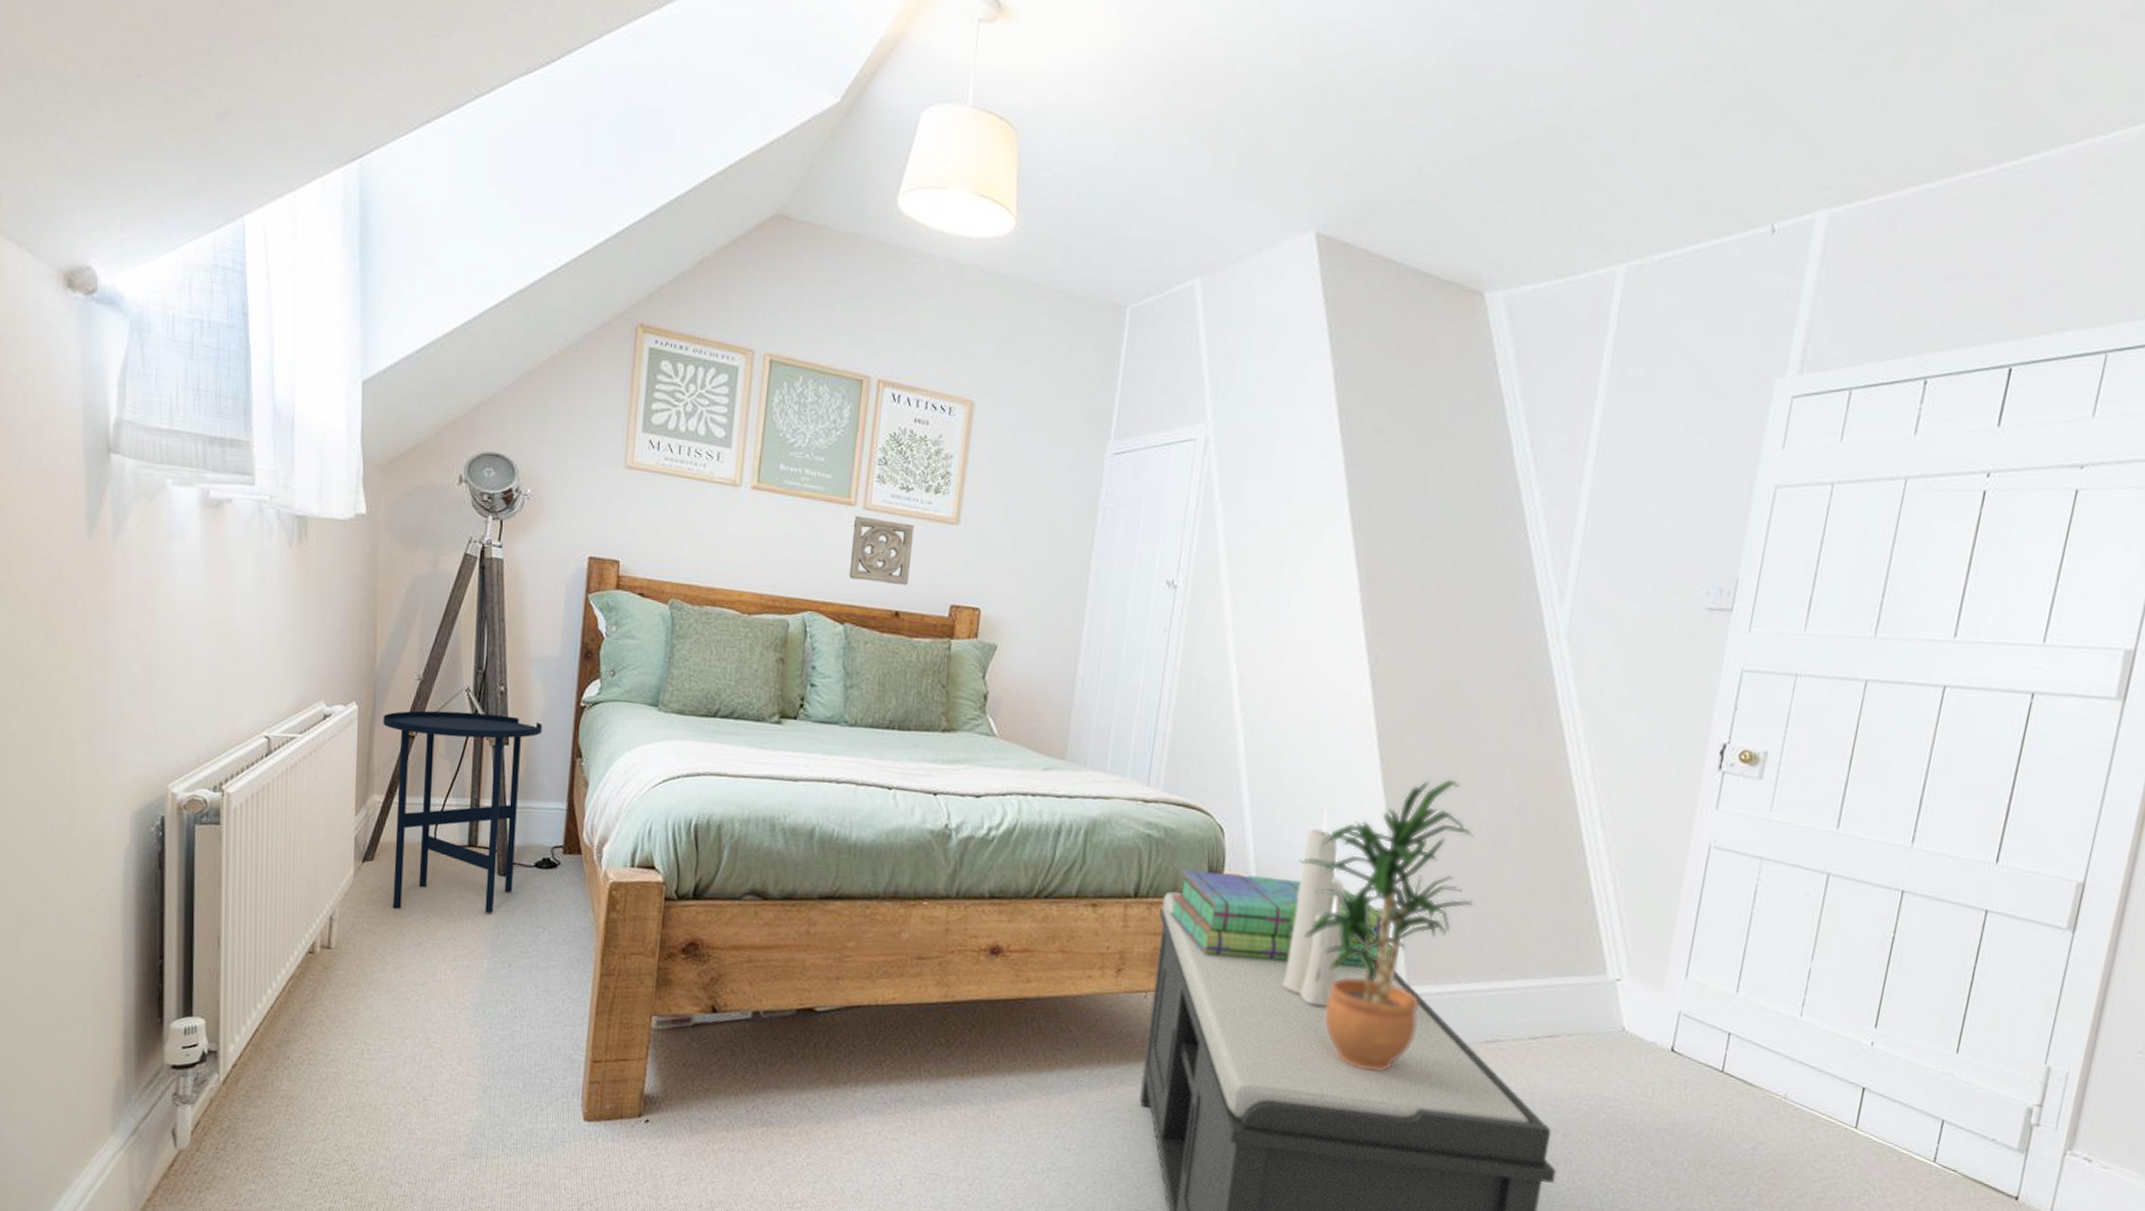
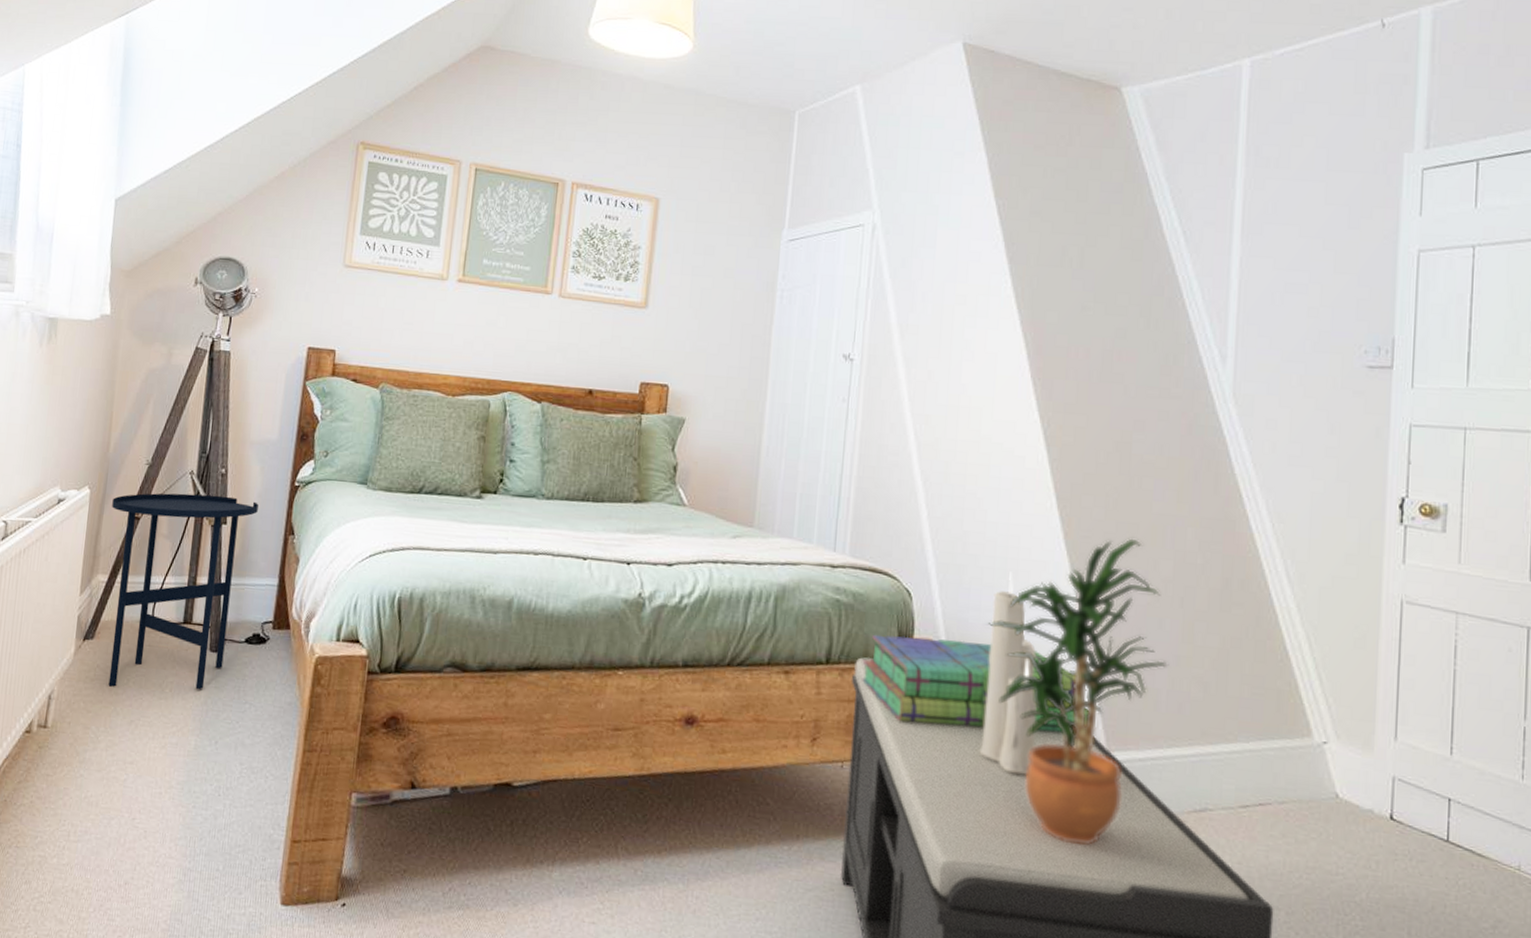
wall ornament: present [849,515,915,585] -> none [545,303,607,365]

